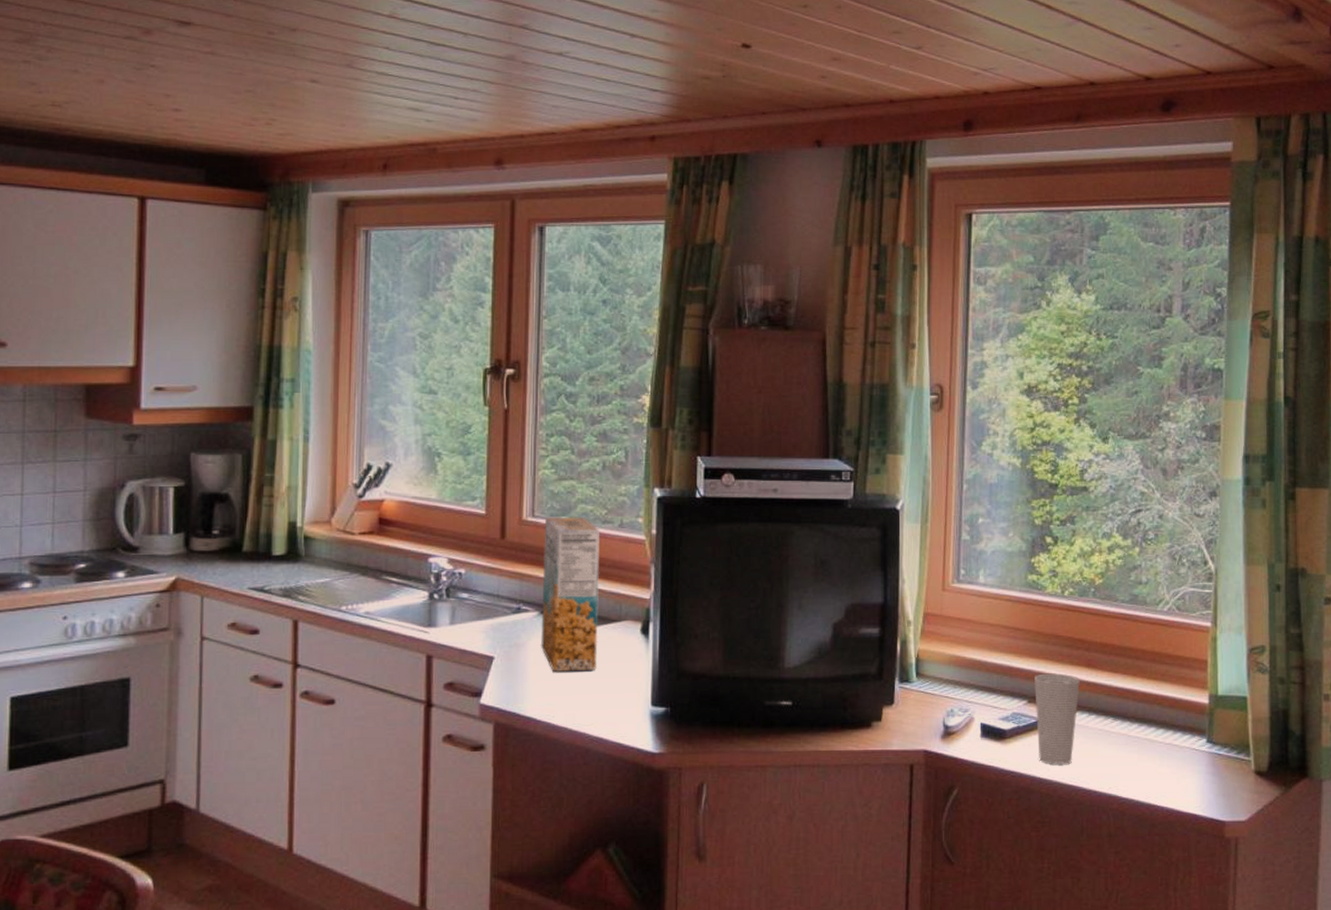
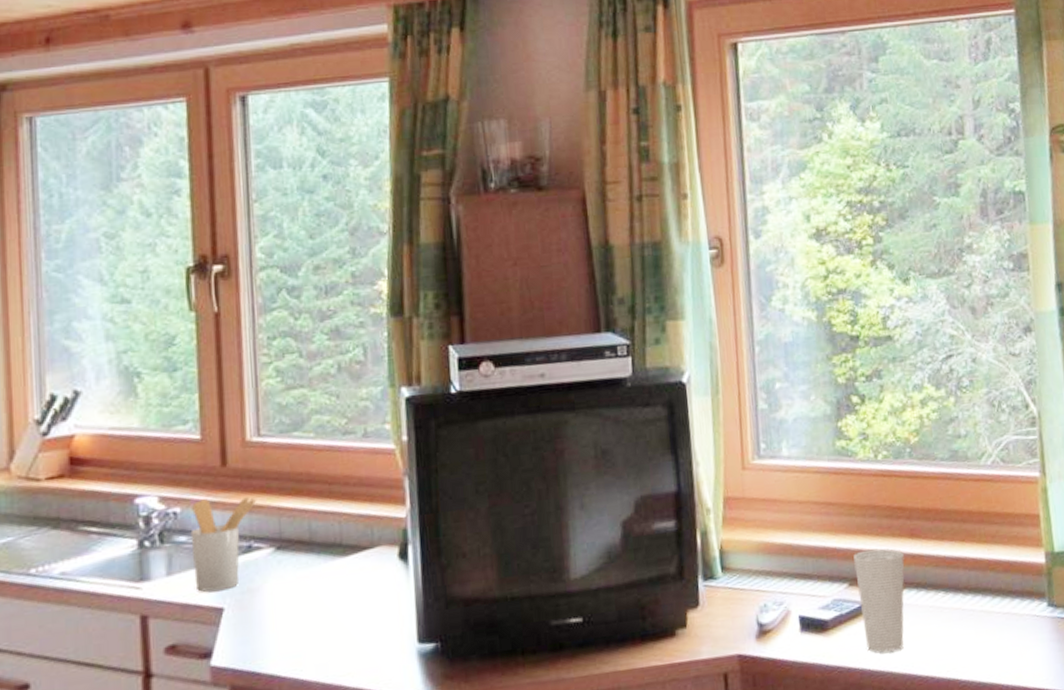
utensil holder: none [471,565,528,643] -> present [190,497,257,592]
cereal box: present [541,517,601,672] -> none [273,431,349,617]

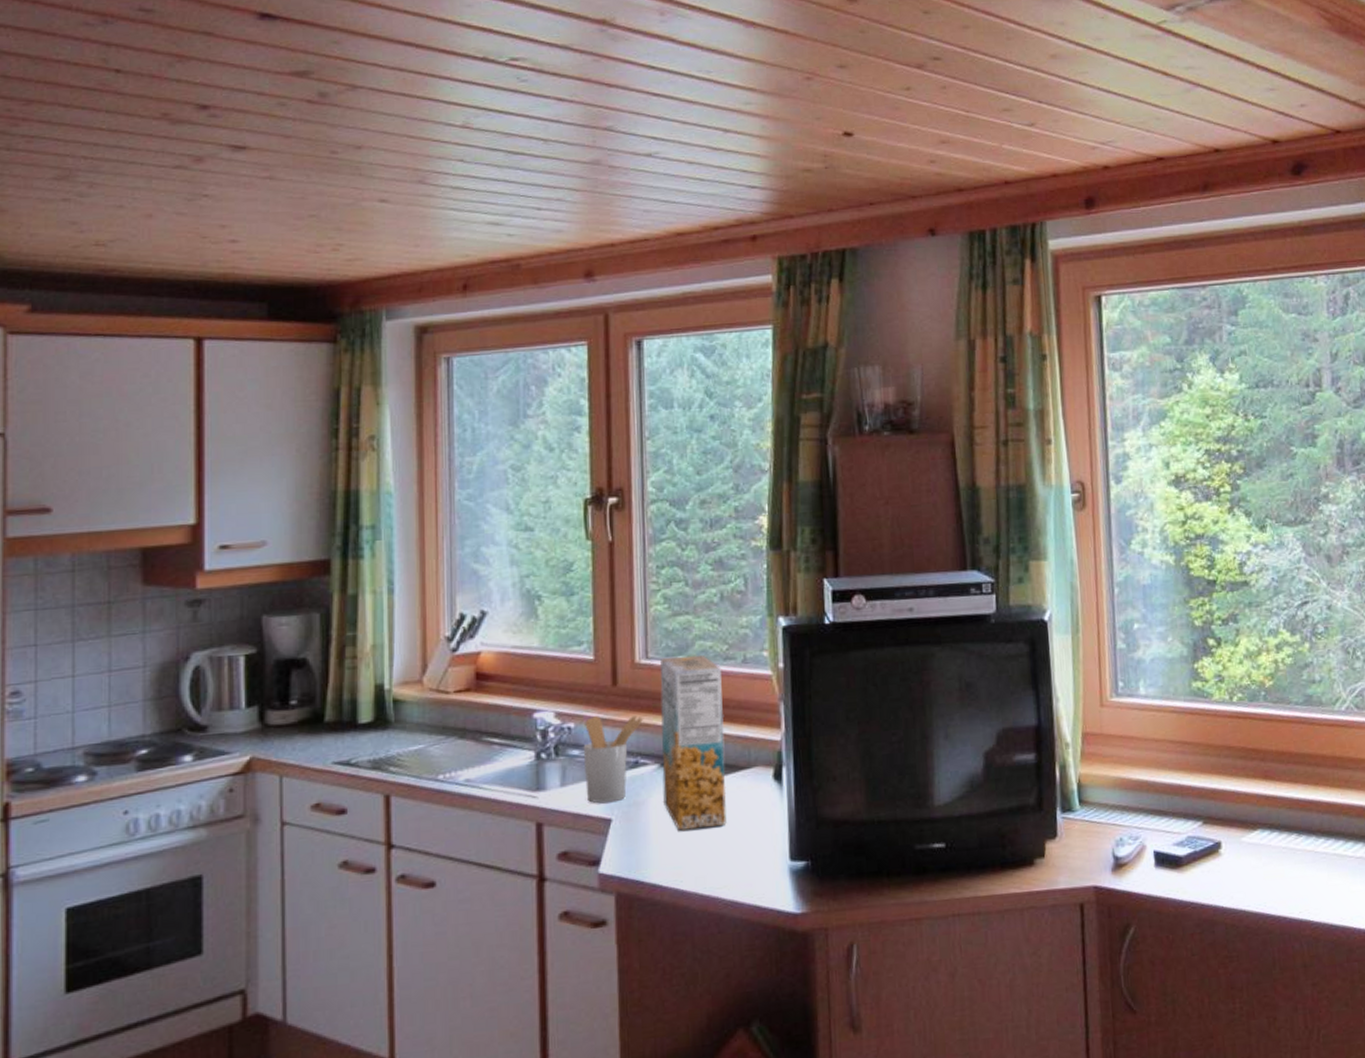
cereal box: none [273,431,349,617] -> present [660,655,727,831]
cup: present [853,548,905,653] -> none [1208,788,1258,891]

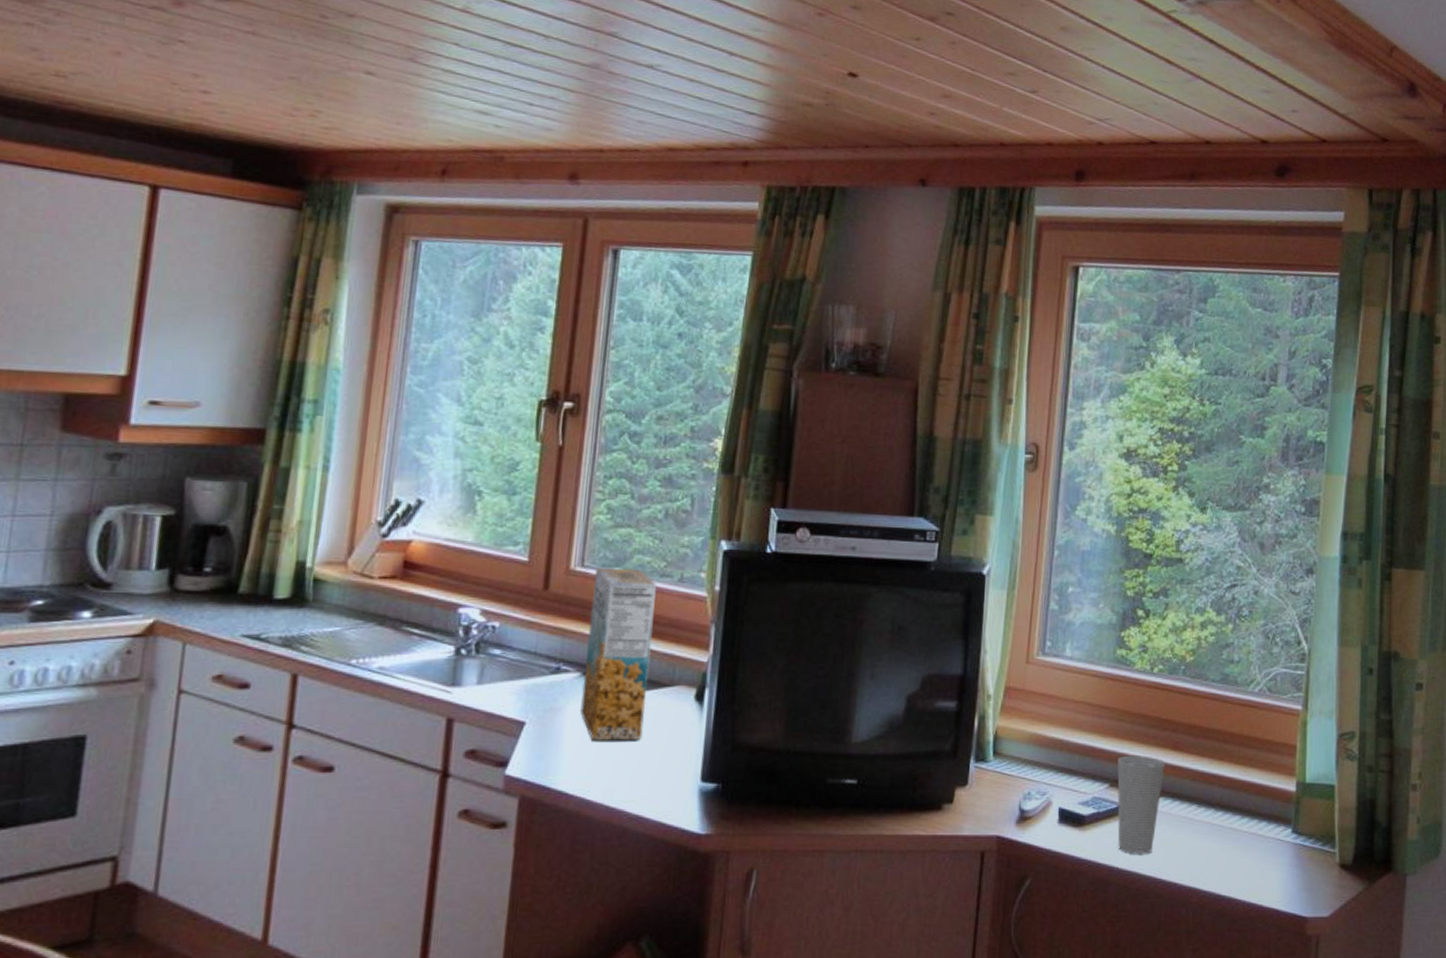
utensil holder: present [583,716,644,804] -> none [502,618,572,706]
cup: none [1208,788,1258,891] -> present [1117,755,1165,854]

